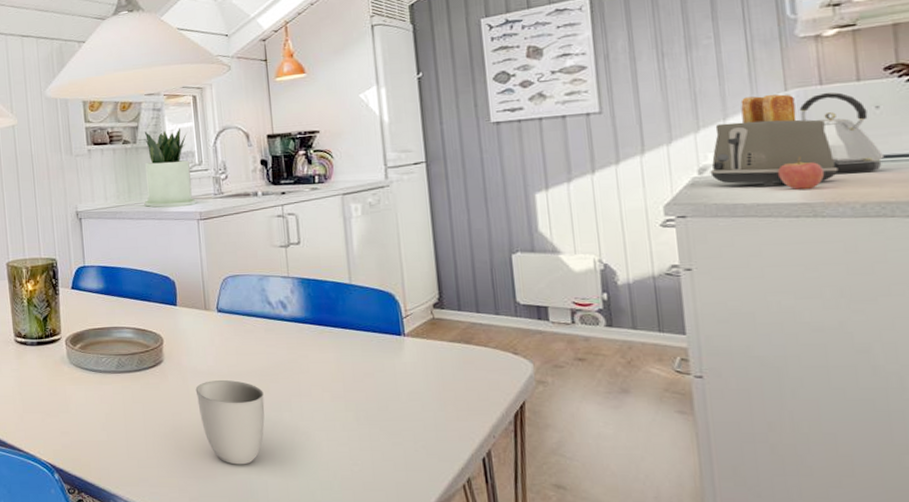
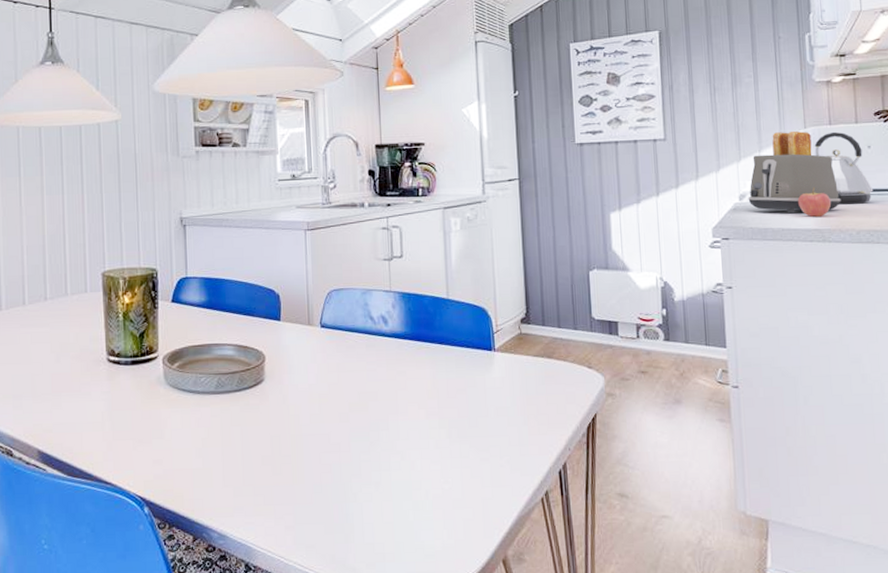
planter: present [143,128,197,208] -> none [250,133,305,217]
mug: present [195,380,265,465] -> none [295,399,363,488]

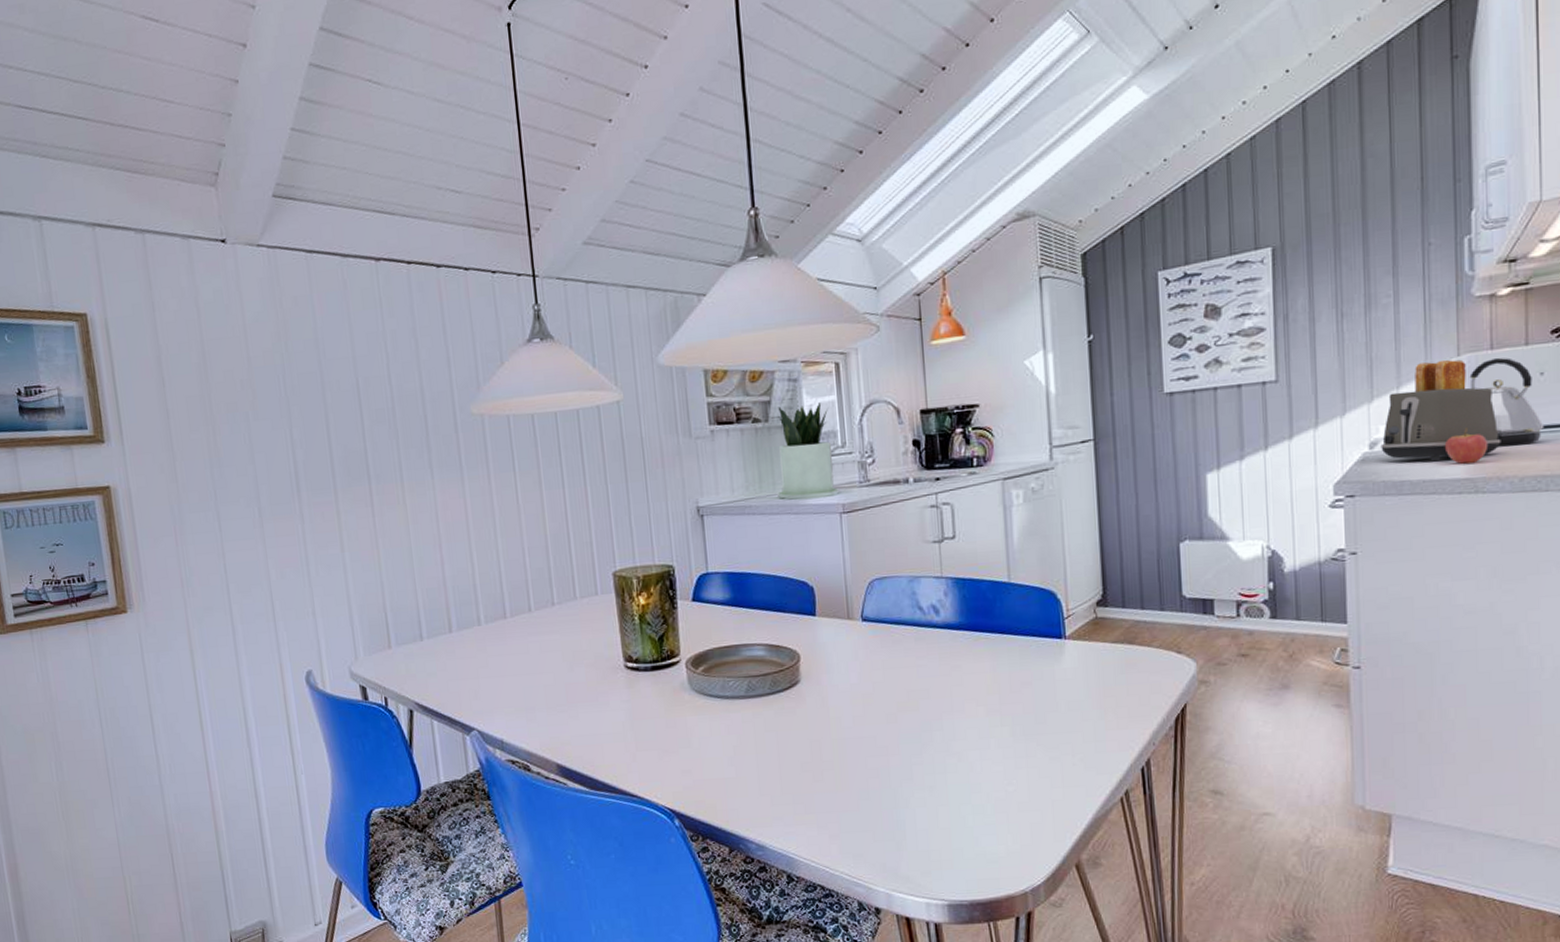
planter: none [250,133,305,217] -> present [776,402,840,500]

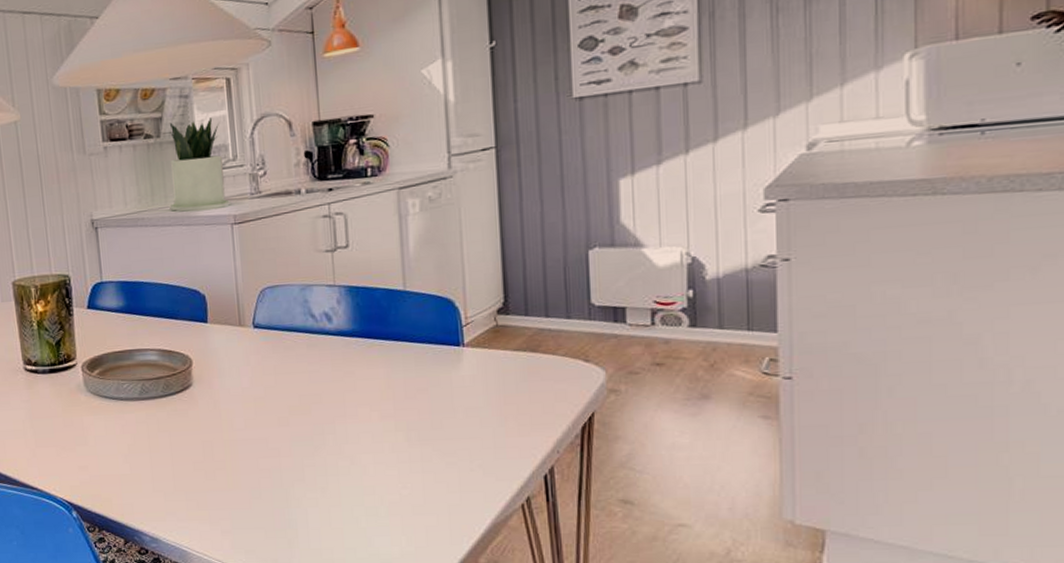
toaster: present [1381,359,1501,462] -> none [820,52,966,162]
fruit: present [1444,428,1489,465] -> none [896,125,950,165]
kettle: present [1469,357,1545,447] -> none [929,48,1020,145]

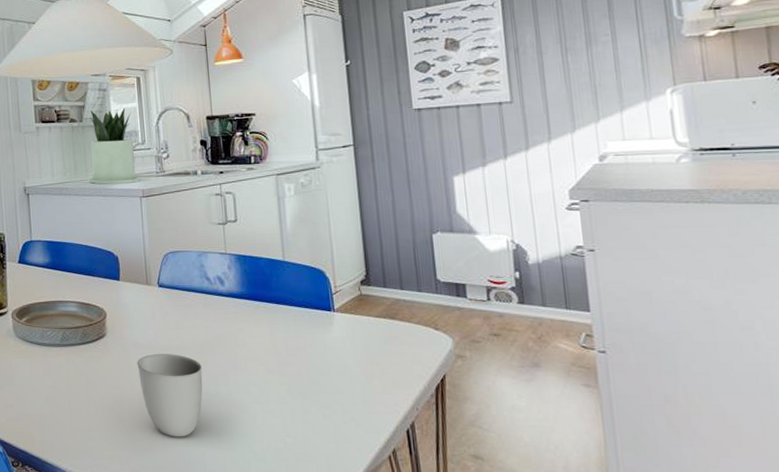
mug: none [228,402,306,494] -> present [137,354,203,437]

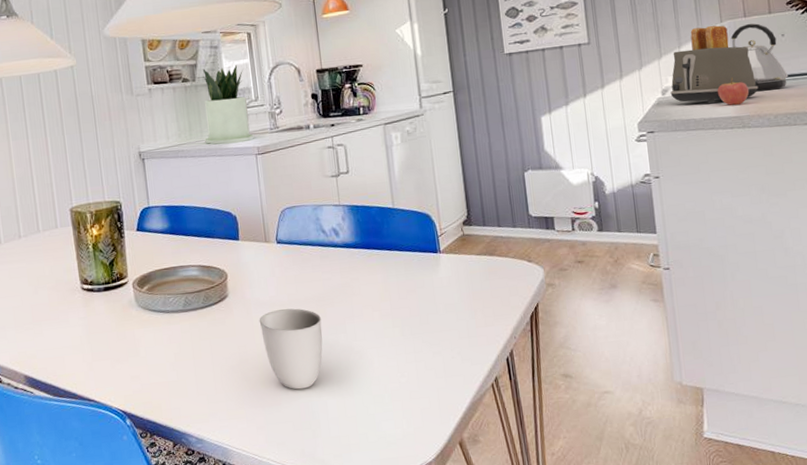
toaster: none [609,88,722,174] -> present [670,25,758,104]
fruit: none [668,146,710,178] -> present [717,77,750,106]
kettle: none [686,87,762,164] -> present [730,23,789,92]

